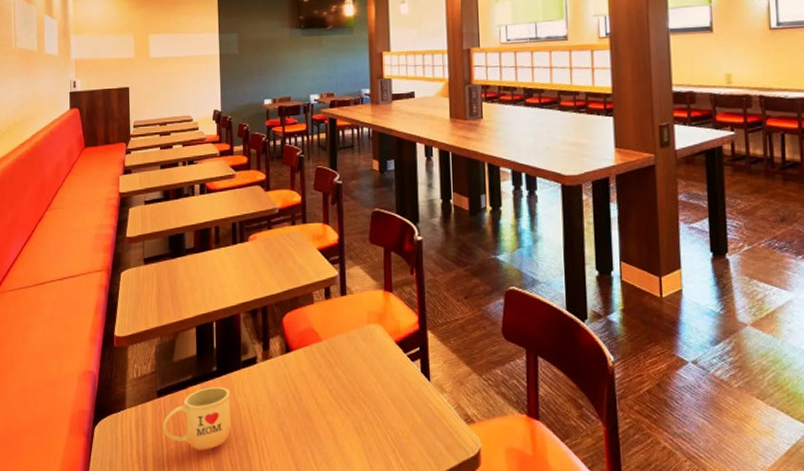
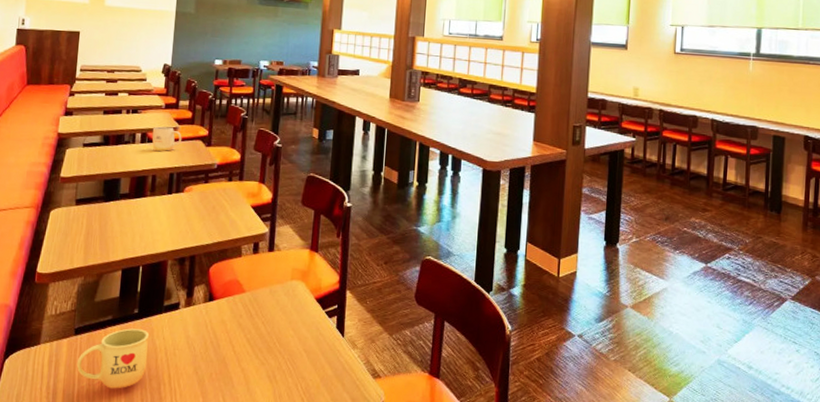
mug: none [210,175,240,201] -> present [151,126,182,151]

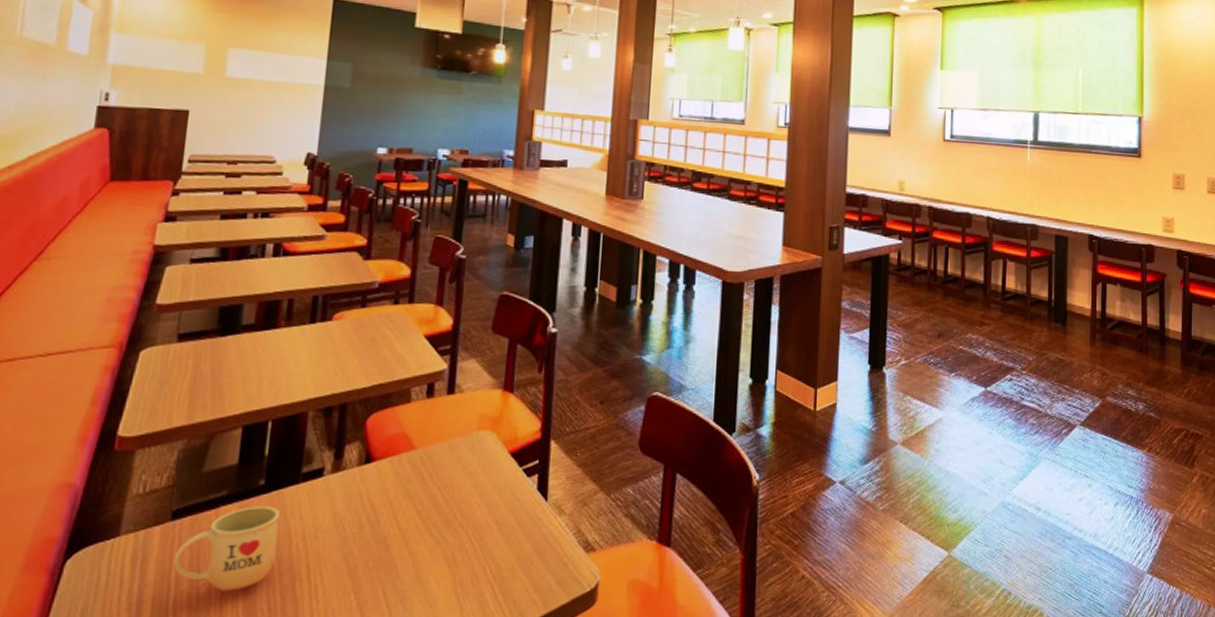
mug: present [151,126,182,151] -> none [288,234,331,267]

